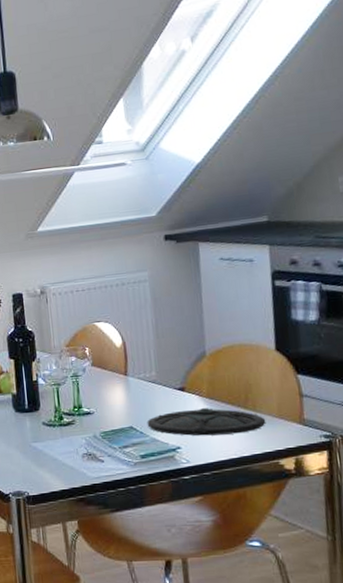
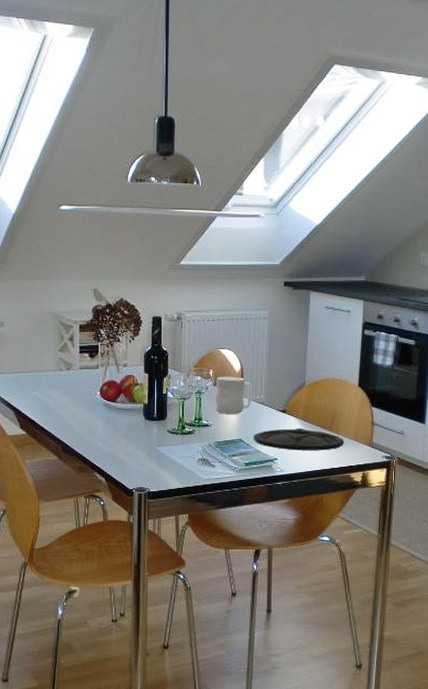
mug: none [94,353,141,399] -> present [215,376,252,414]

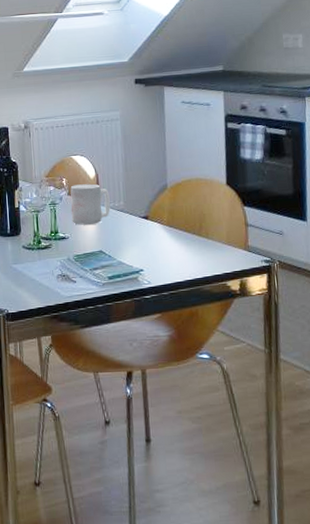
plate: present [253,427,345,451] -> none [115,234,217,260]

